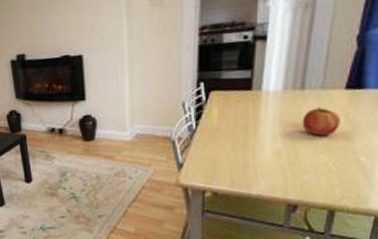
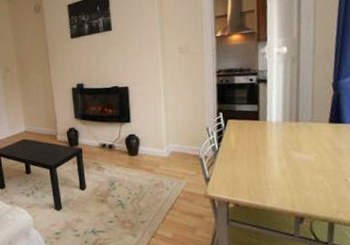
fruit: present [302,106,341,136] -> none [299,136,329,159]

